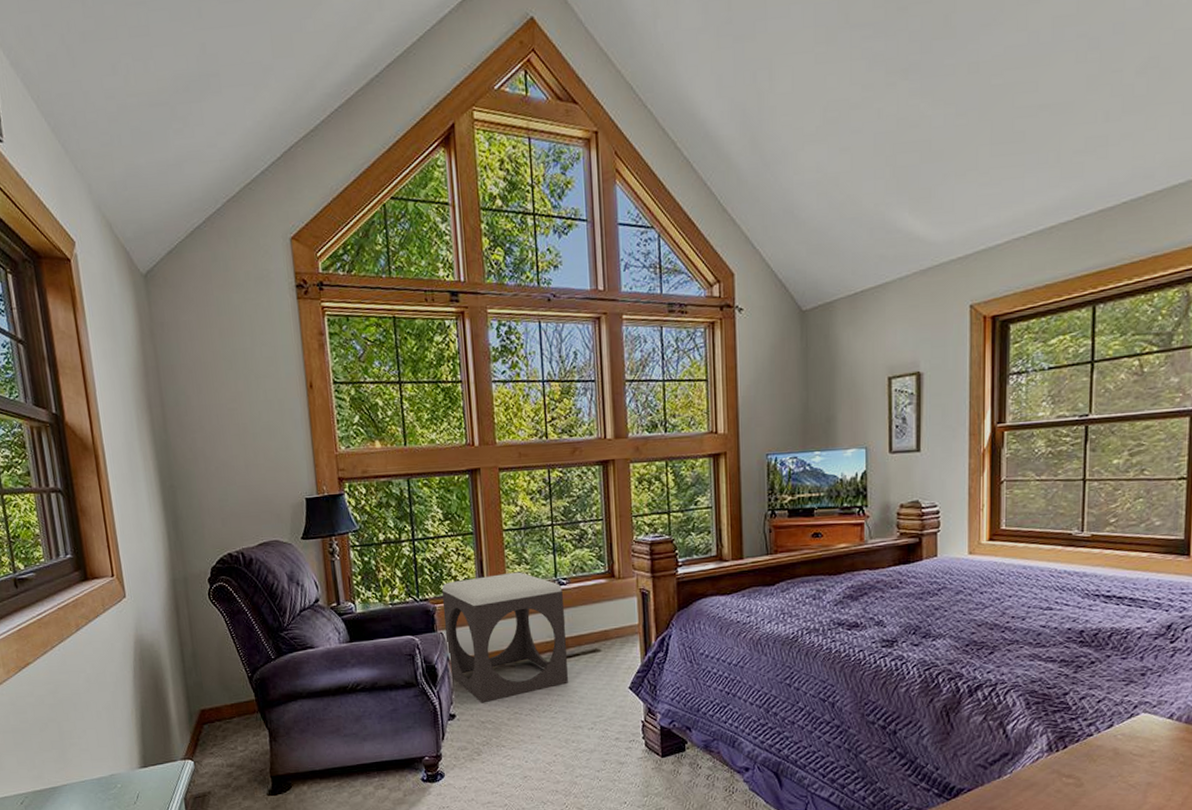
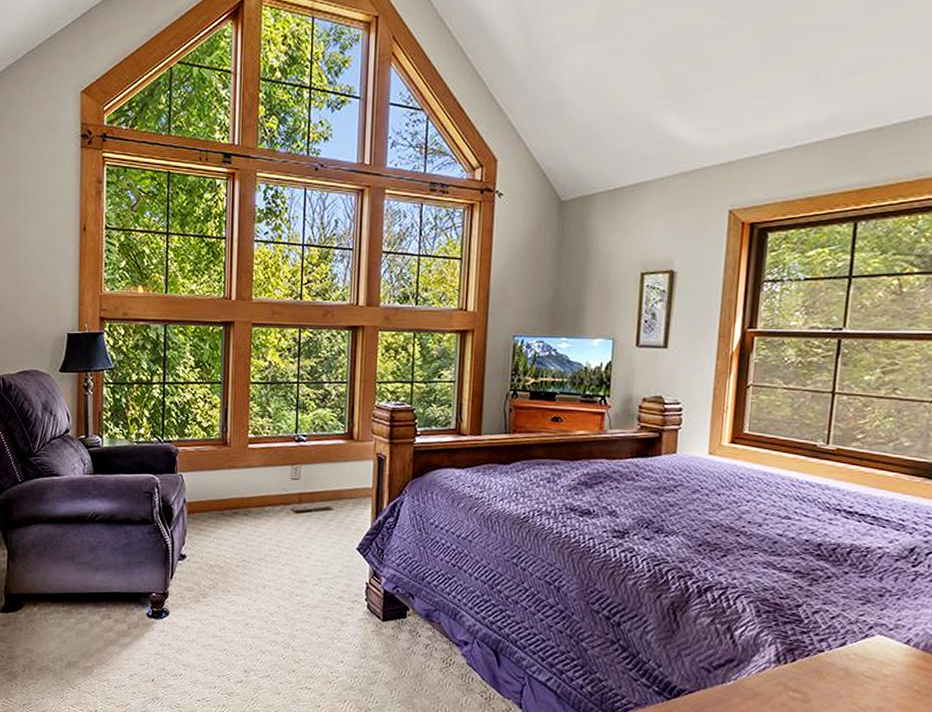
footstool: present [441,572,568,703] -> none [184,424,301,548]

